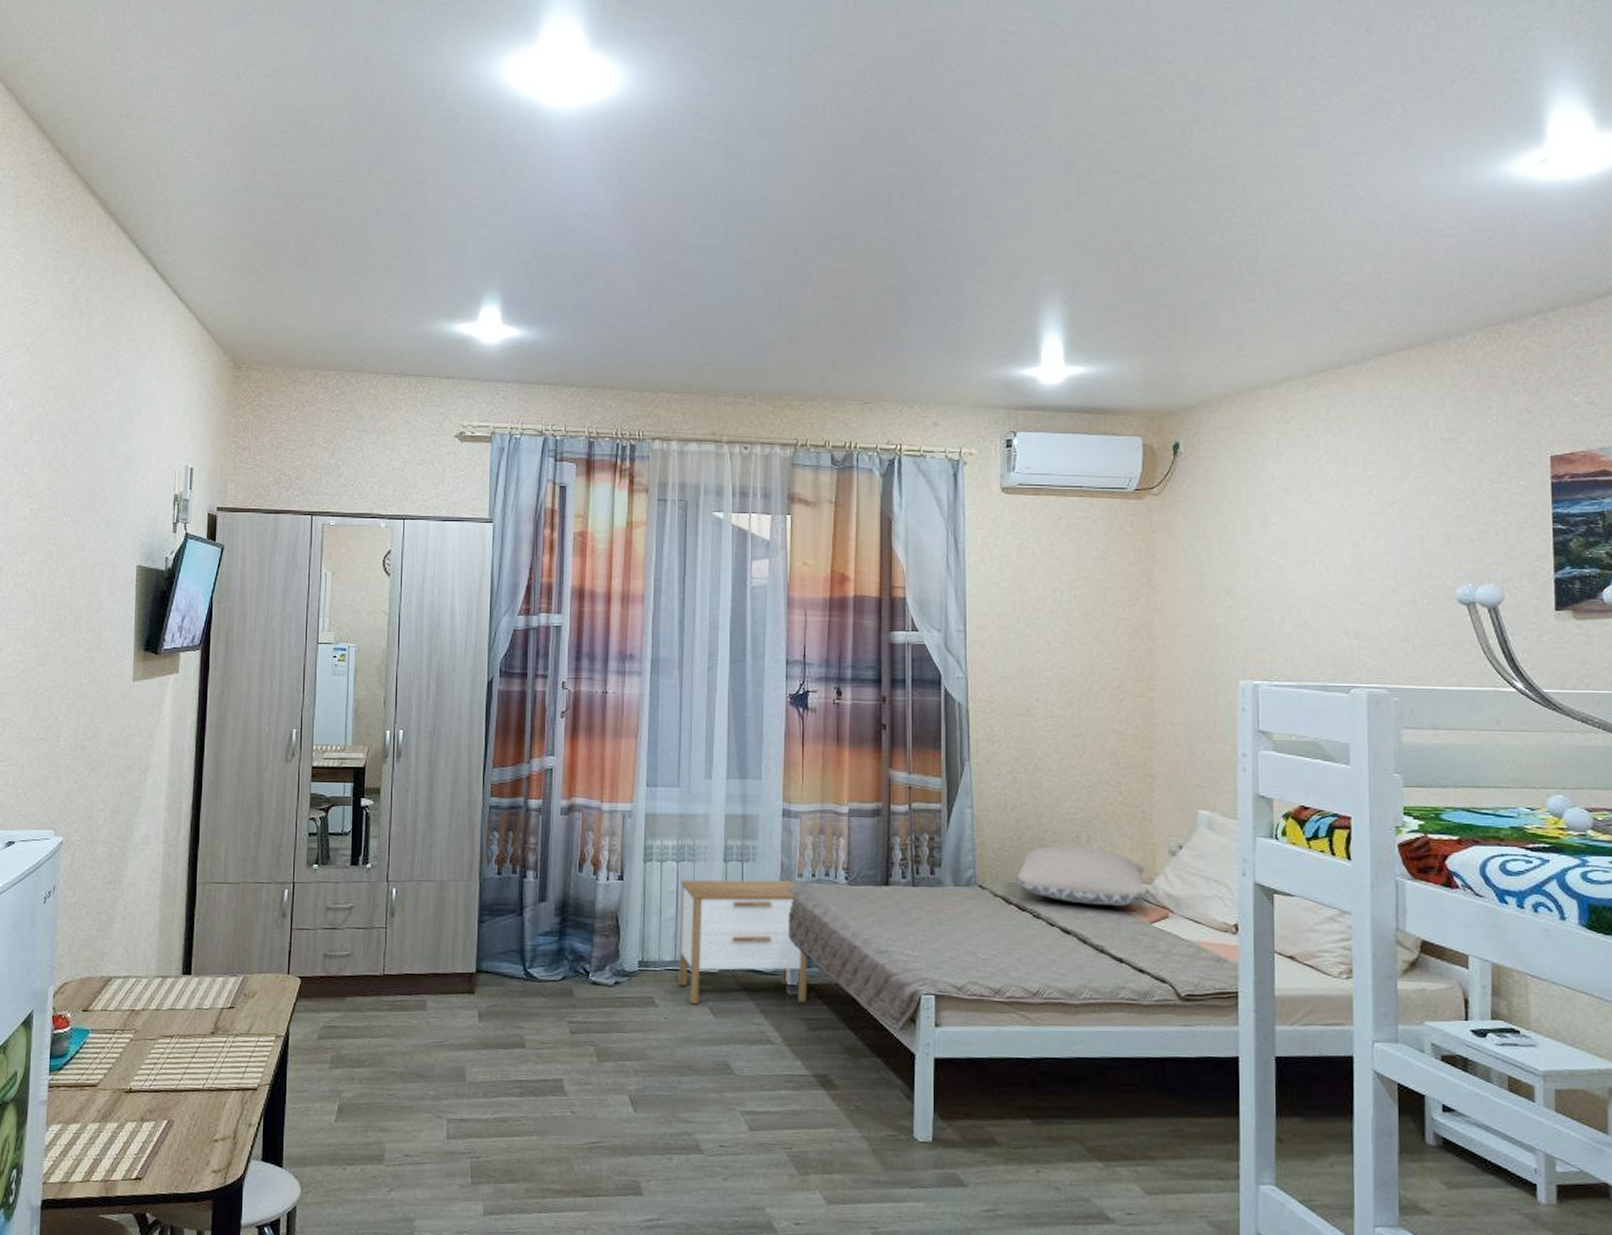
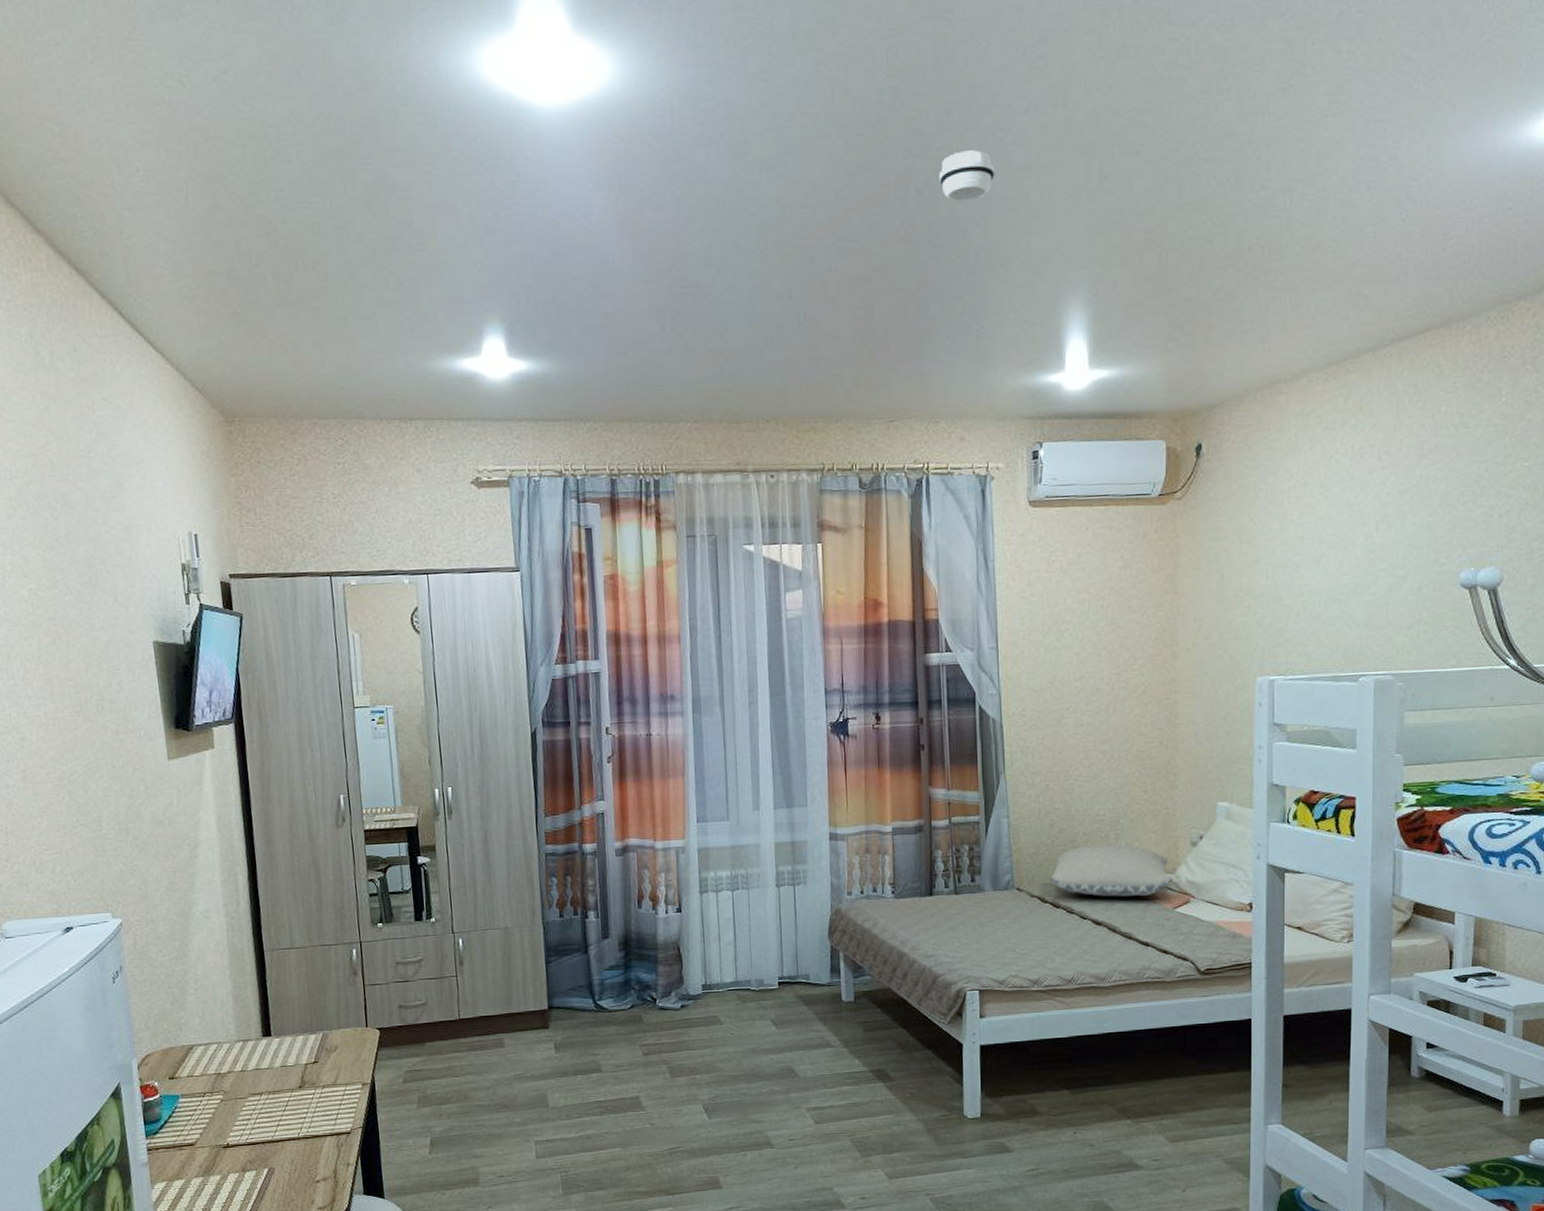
nightstand: present [679,880,807,1004] -> none [737,898,862,1018]
smoke detector: none [922,162,976,208] -> present [939,150,995,203]

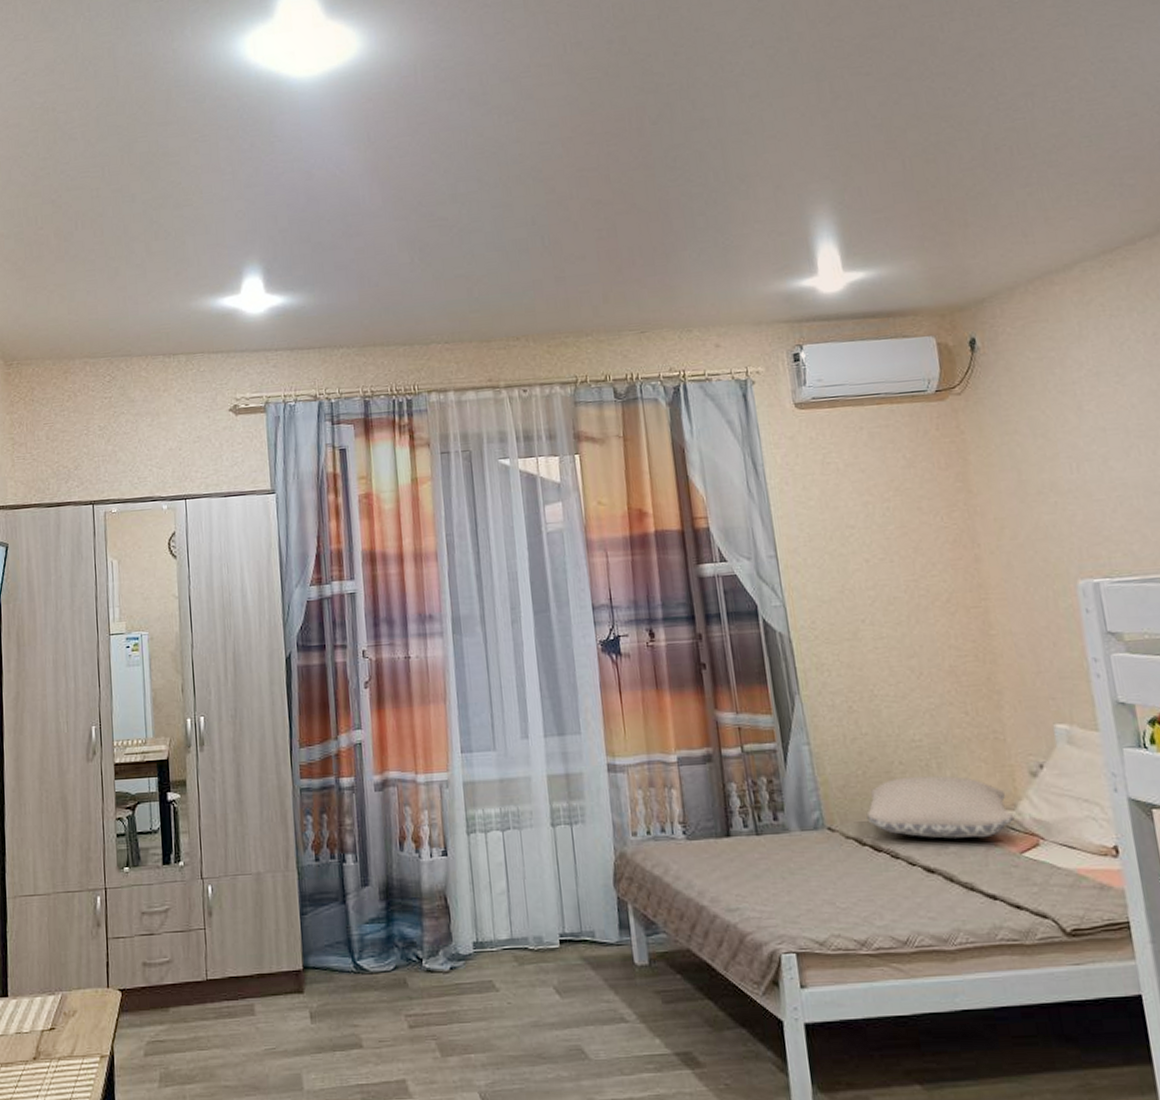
smoke detector: present [939,150,995,203] -> none [672,82,727,129]

